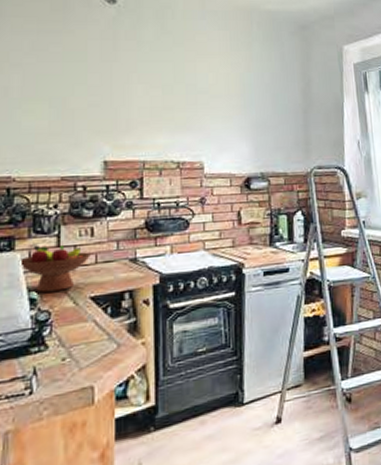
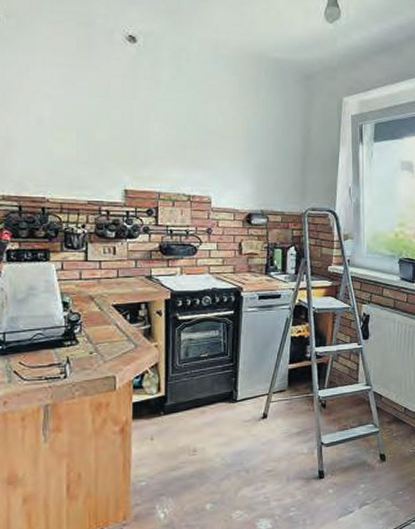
fruit bowl: present [18,244,90,293] -> none [53,258,113,298]

